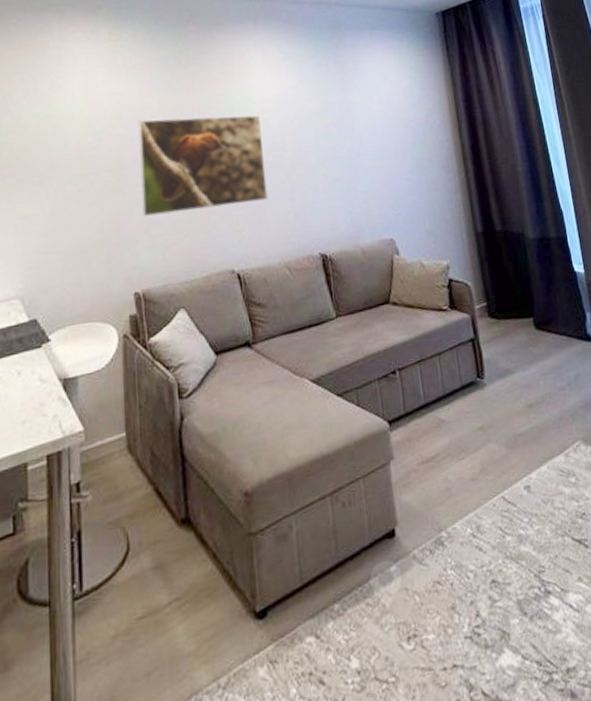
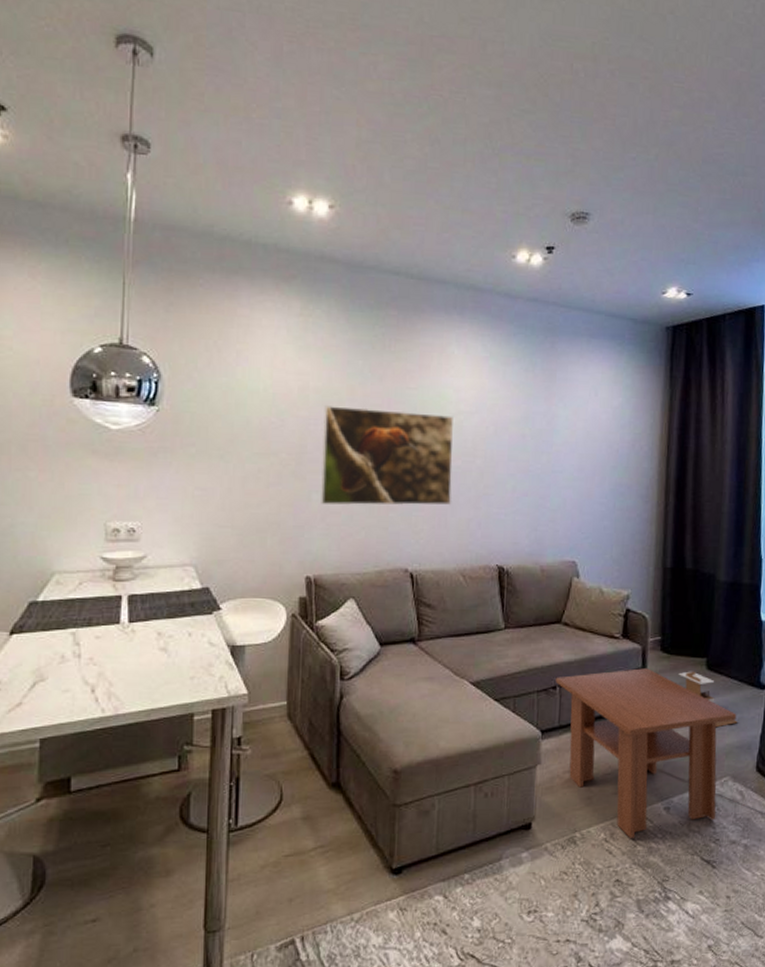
coffee table: none [393,337,577,530] -> present [555,668,737,839]
side table: none [510,333,576,390] -> present [678,671,738,728]

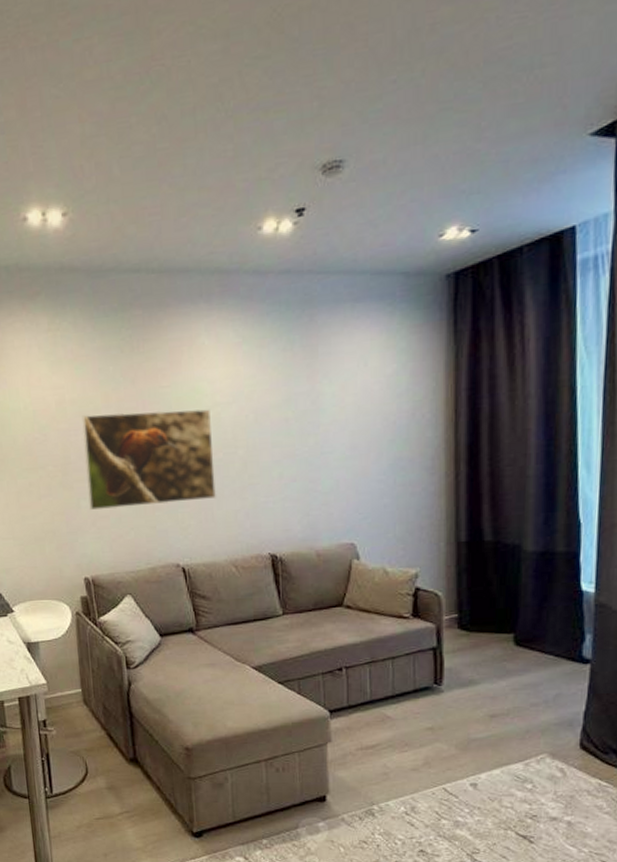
coffee table: present [555,668,737,839] -> none [341,647,554,813]
side table: present [678,671,738,728] -> none [480,647,555,705]

